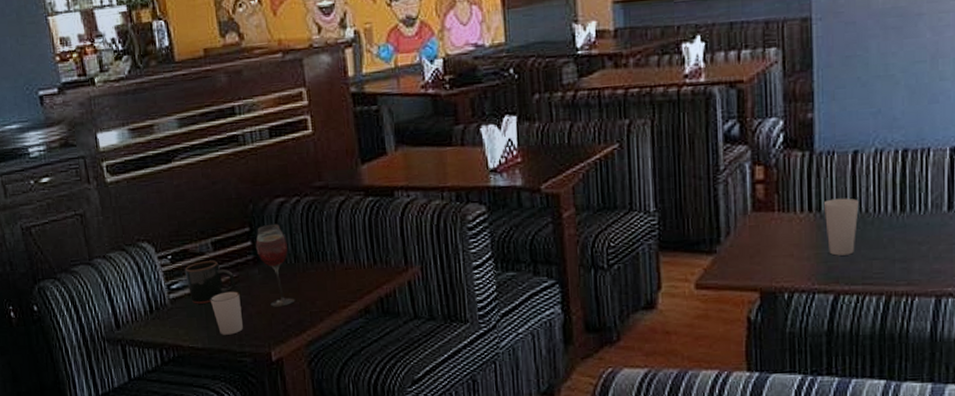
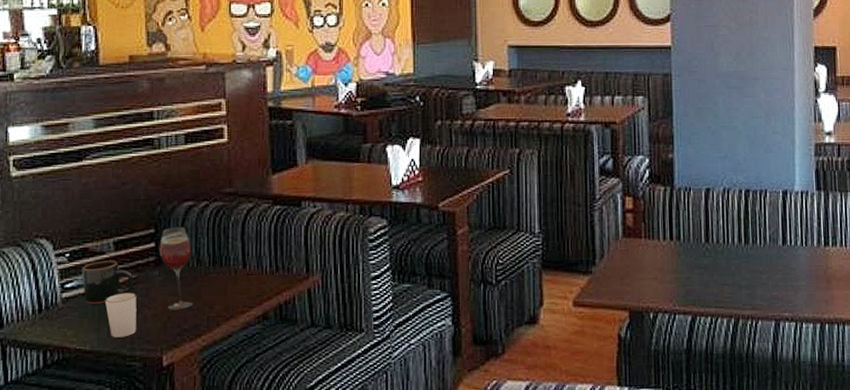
cup: present [823,198,859,256] -> none [682,229,711,280]

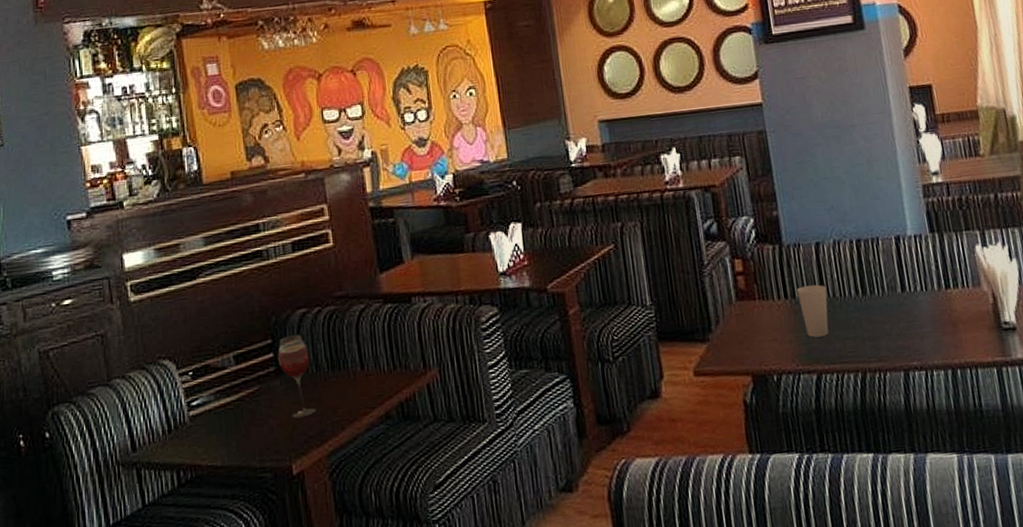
mug: present [81,261,134,305] -> none [205,374,257,420]
cup: present [104,292,138,338] -> none [230,404,264,451]
cup: none [682,229,711,280] -> present [796,284,829,338]

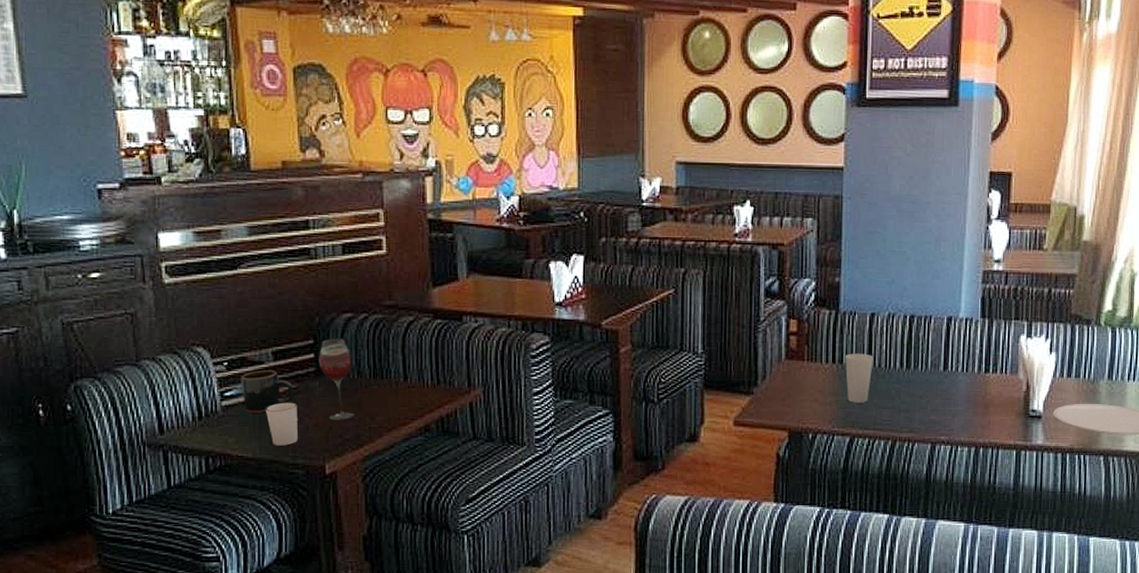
mug: none [205,374,257,420] -> present [241,370,294,413]
cup: none [230,404,264,451] -> present [265,402,299,446]

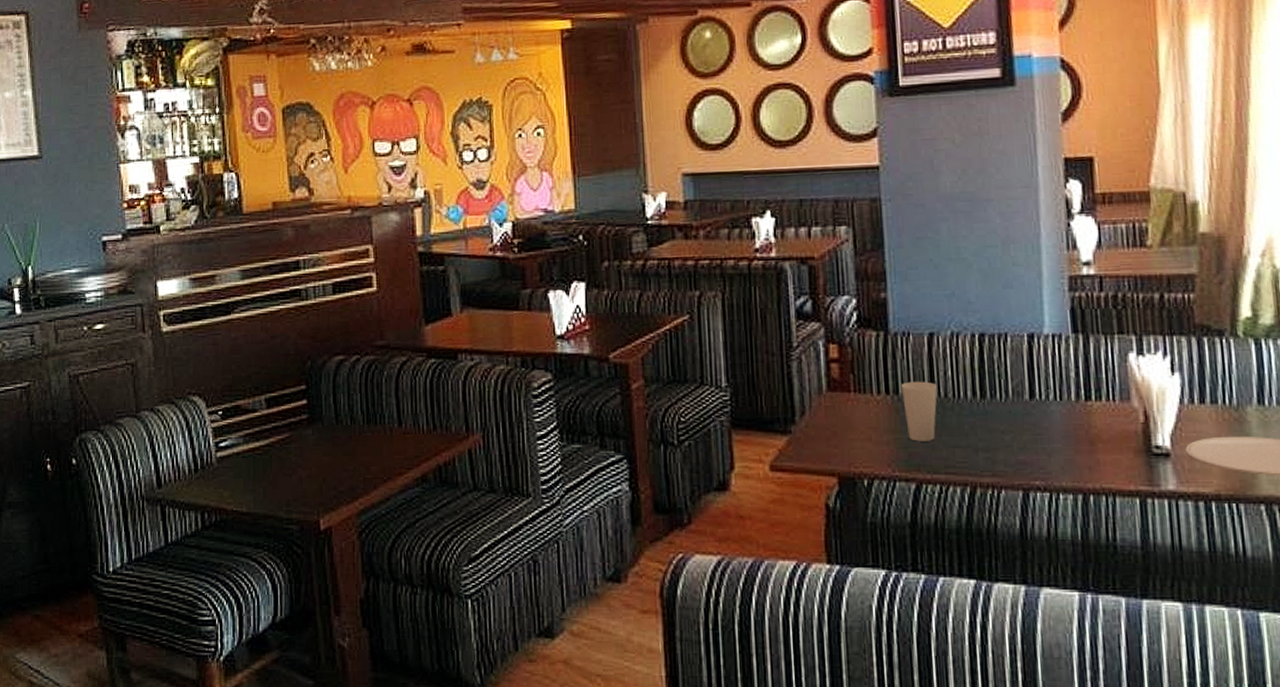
mug: present [241,370,294,413] -> none [235,419,287,464]
cup: present [265,402,299,446] -> none [259,452,292,499]
wineglass: present [319,338,355,421] -> none [311,382,349,471]

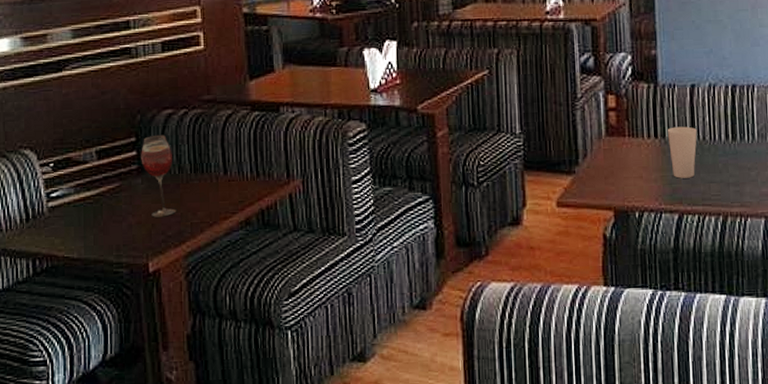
wineglass: none [311,382,349,471] -> present [141,134,177,218]

